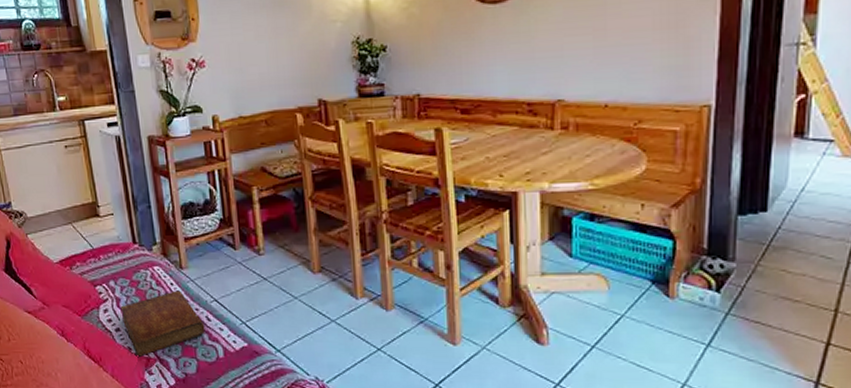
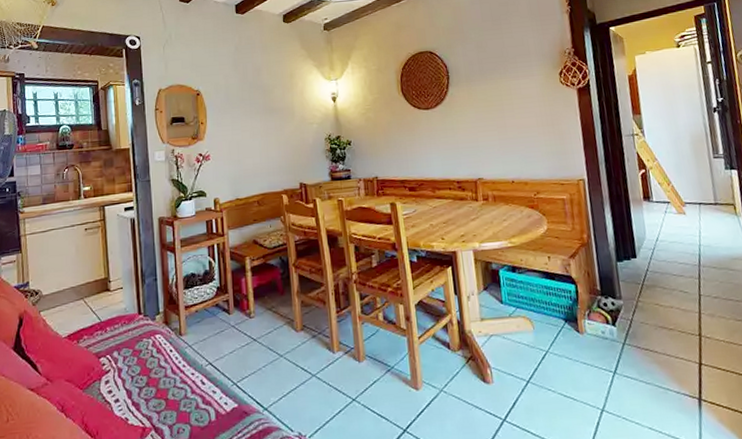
bible: present [120,290,205,357] -> none [121,356,200,427]

